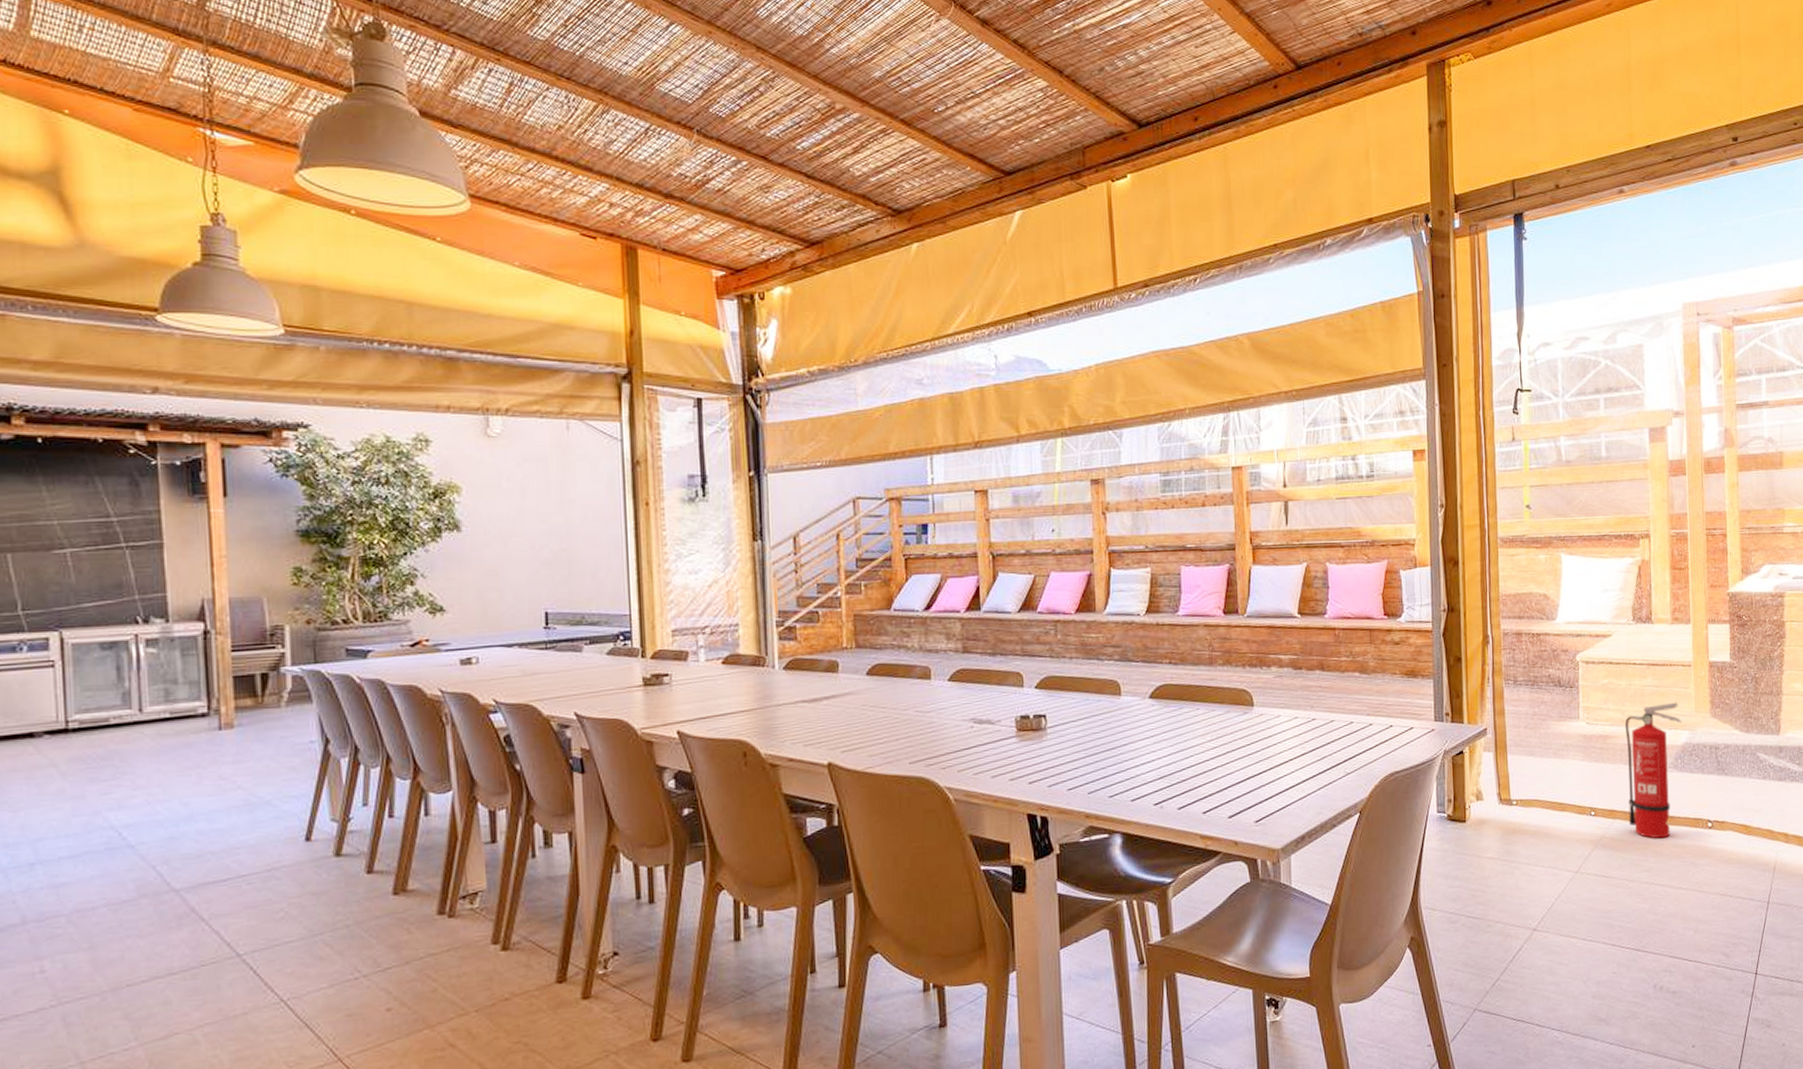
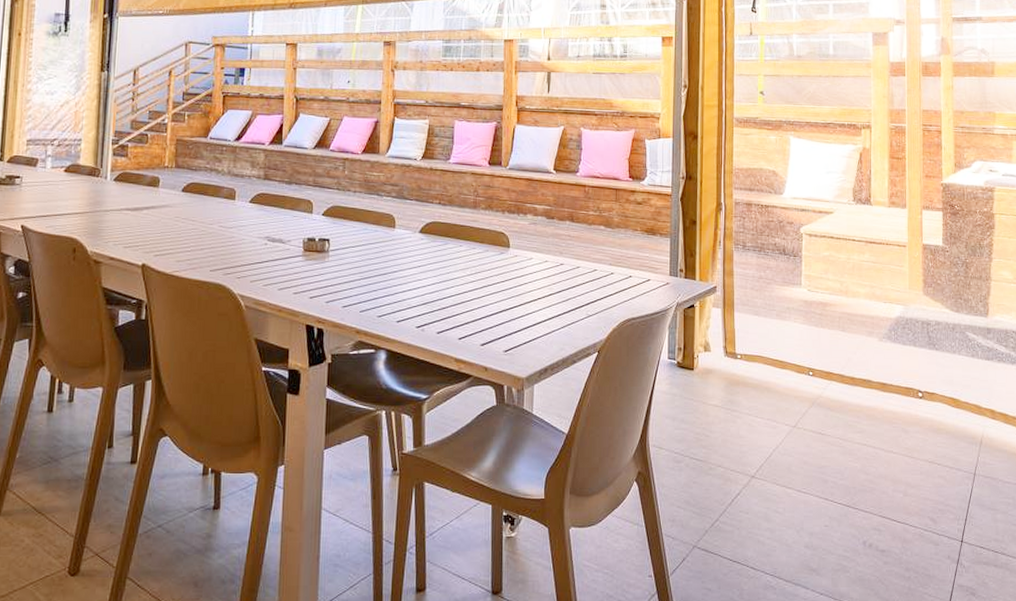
fire extinguisher: present [1624,702,1682,839] -> none [843,278,897,403]

